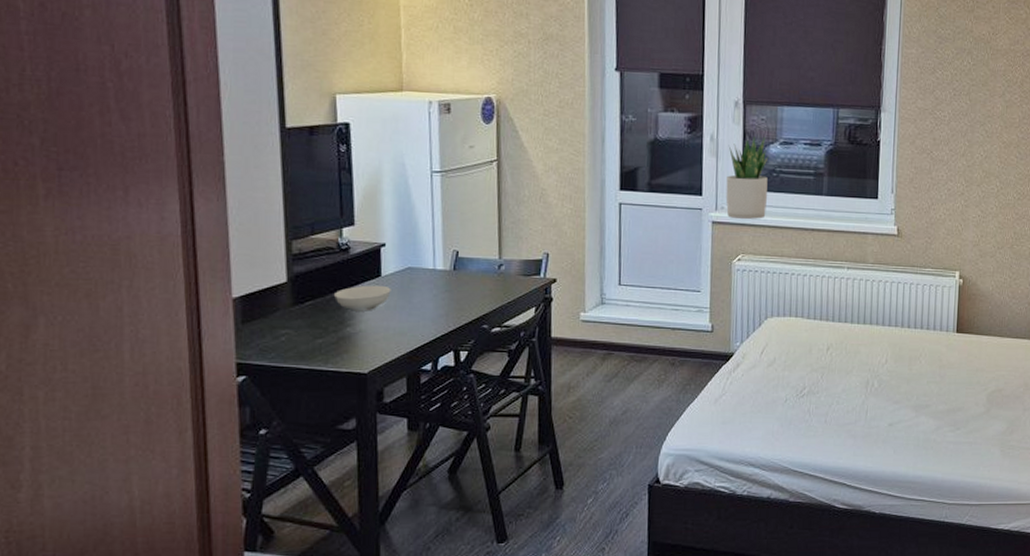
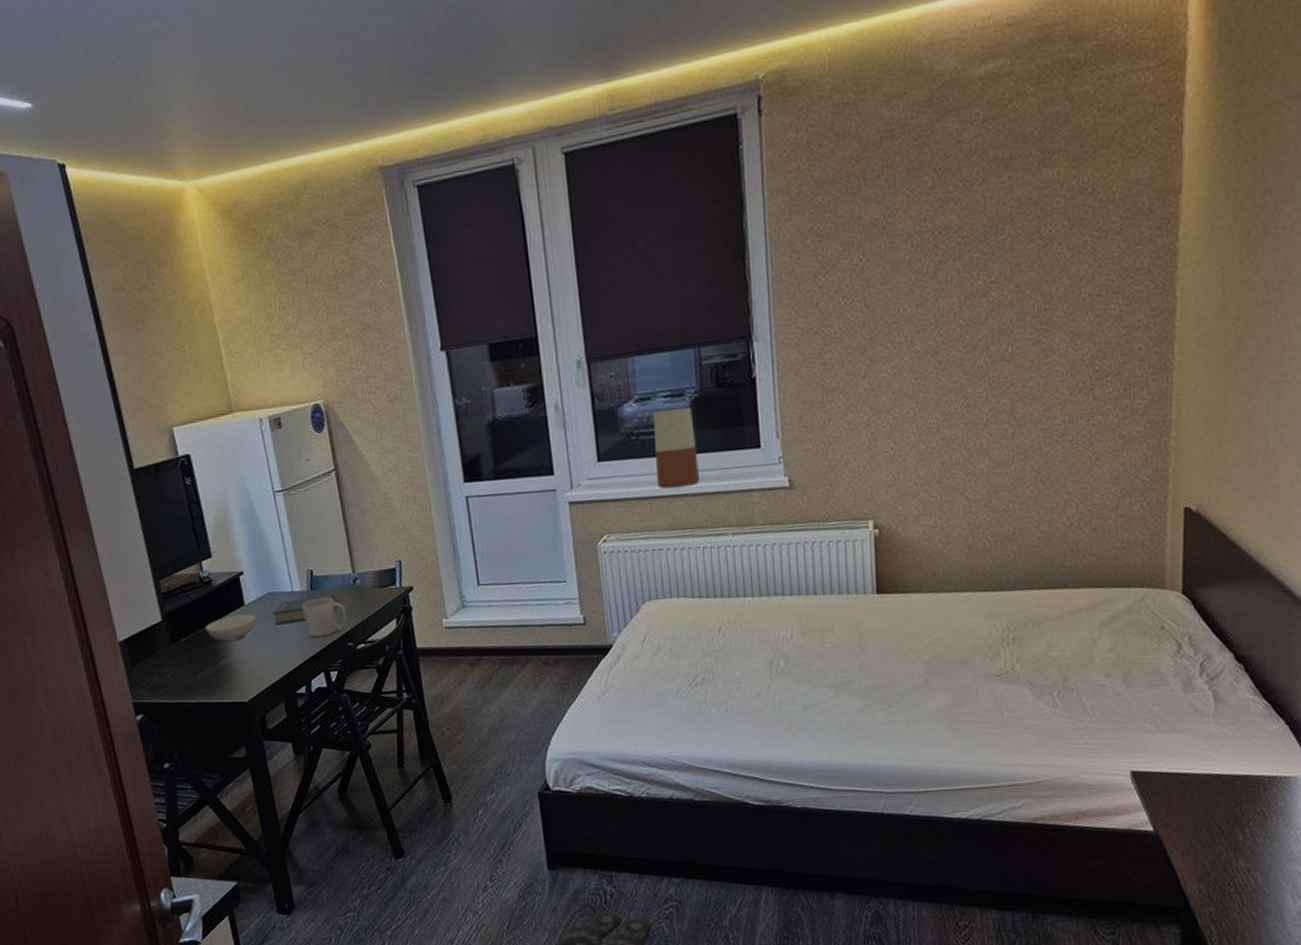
hardback book: none [409,277,478,300] -> present [272,594,337,625]
mug: none [442,279,487,317] -> present [302,598,348,638]
planter: present [725,135,769,220] -> none [575,397,629,496]
vase: none [789,155,827,223] -> present [653,408,700,490]

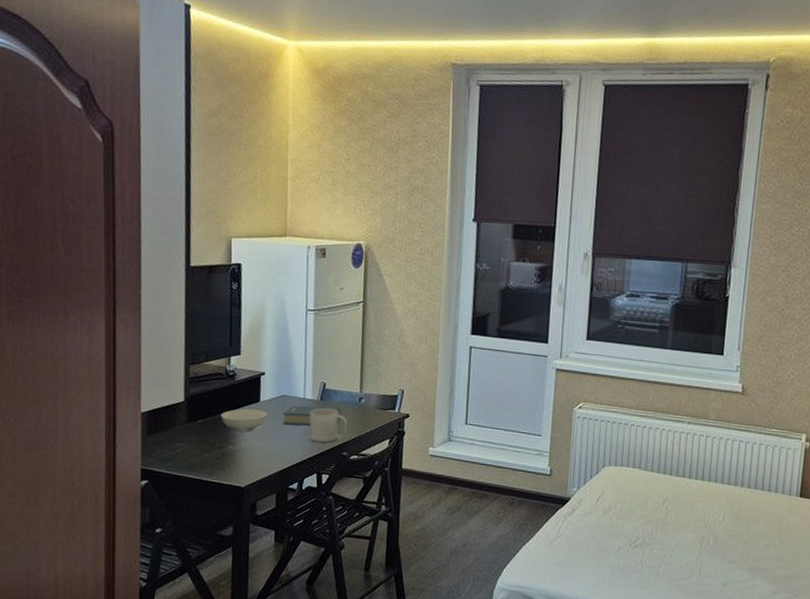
vase: present [653,408,700,490] -> none [632,308,672,376]

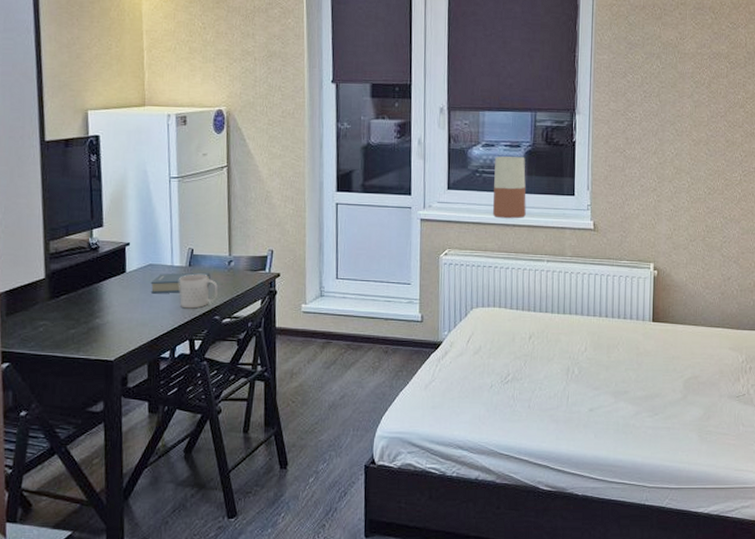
bowl: present [220,408,268,432] -> none [84,280,135,304]
vase: none [632,308,672,376] -> present [492,156,526,219]

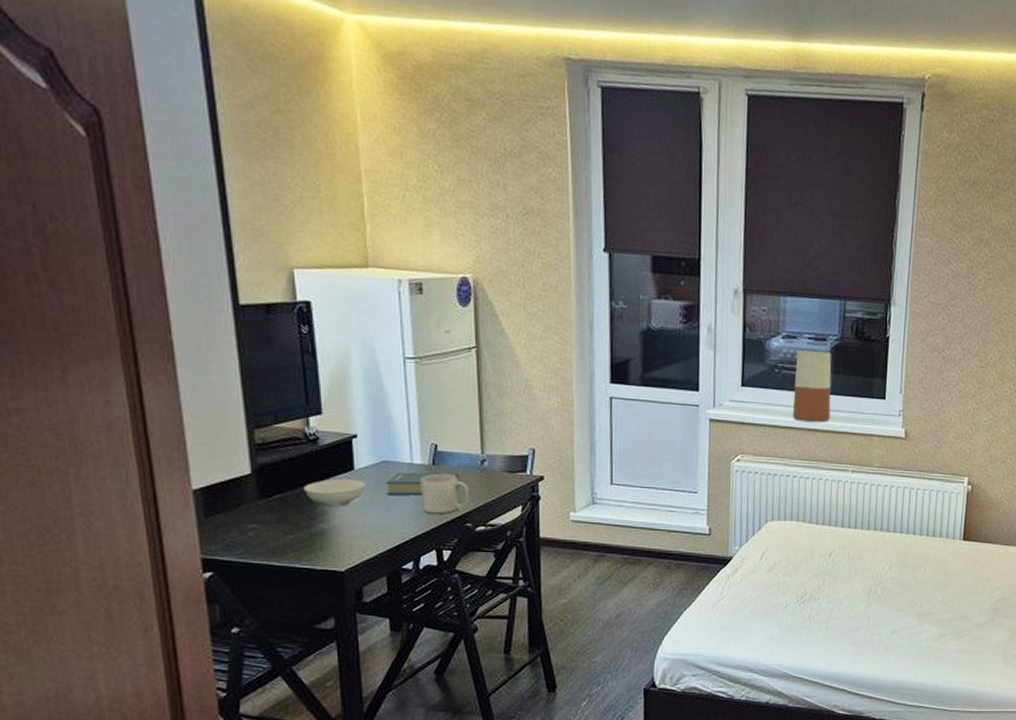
bowl: none [84,280,135,304] -> present [303,478,366,507]

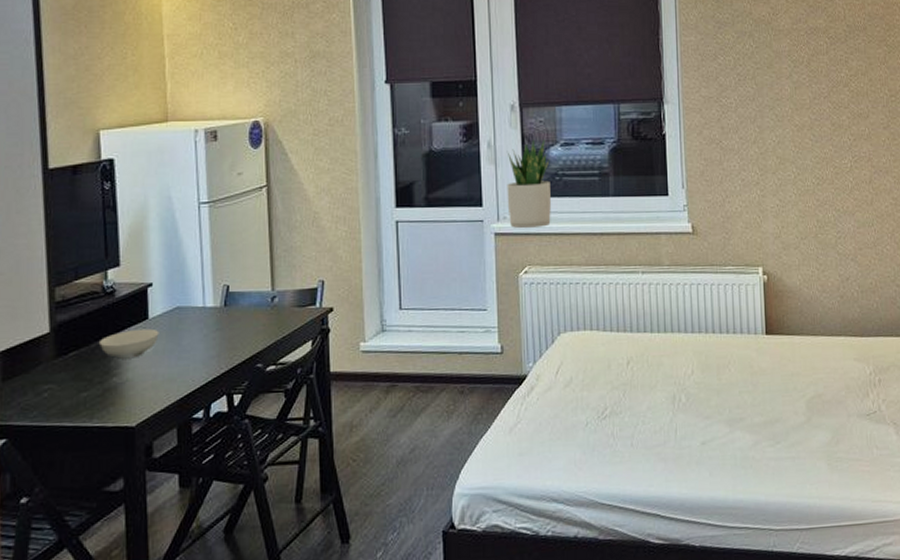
hardback book: present [385,472,459,496] -> none [178,312,250,342]
mug: present [421,474,470,514] -> none [213,315,261,357]
planter: none [724,328,770,419] -> present [506,139,551,229]
vase: present [792,350,832,424] -> none [576,155,615,227]

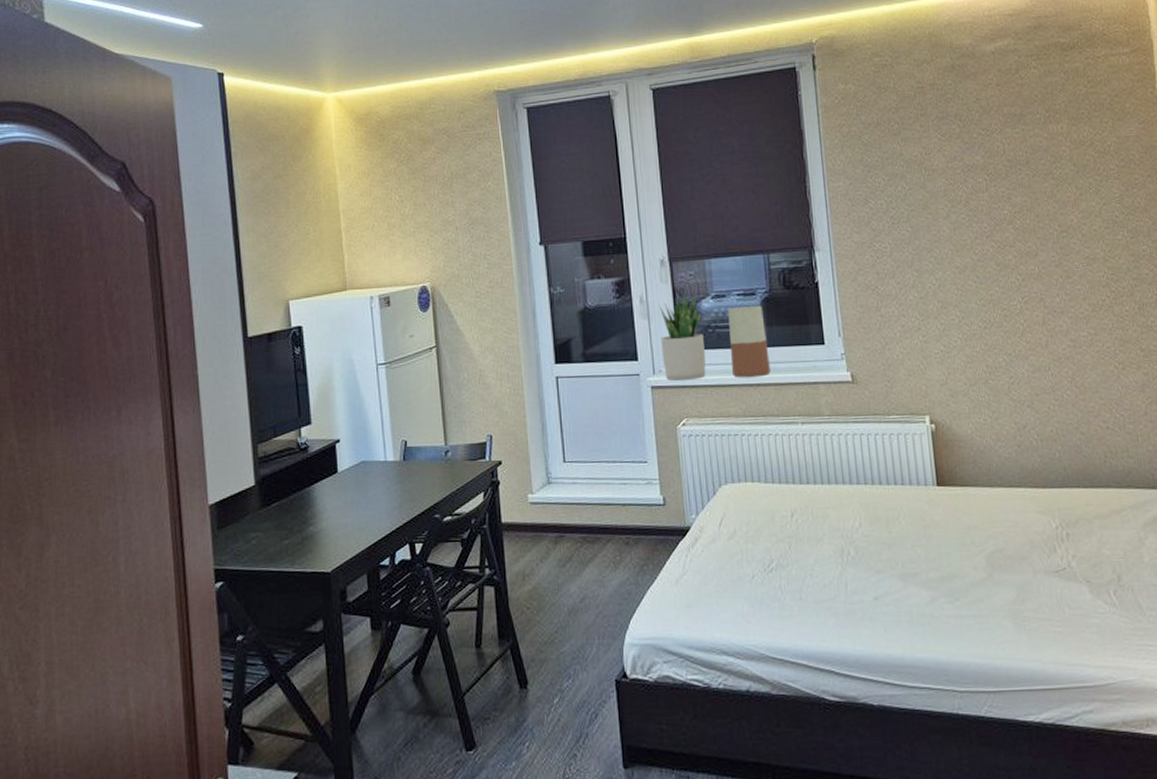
bowl: present [98,328,159,359] -> none [296,481,348,510]
vase: none [576,155,615,227] -> present [728,306,771,379]

